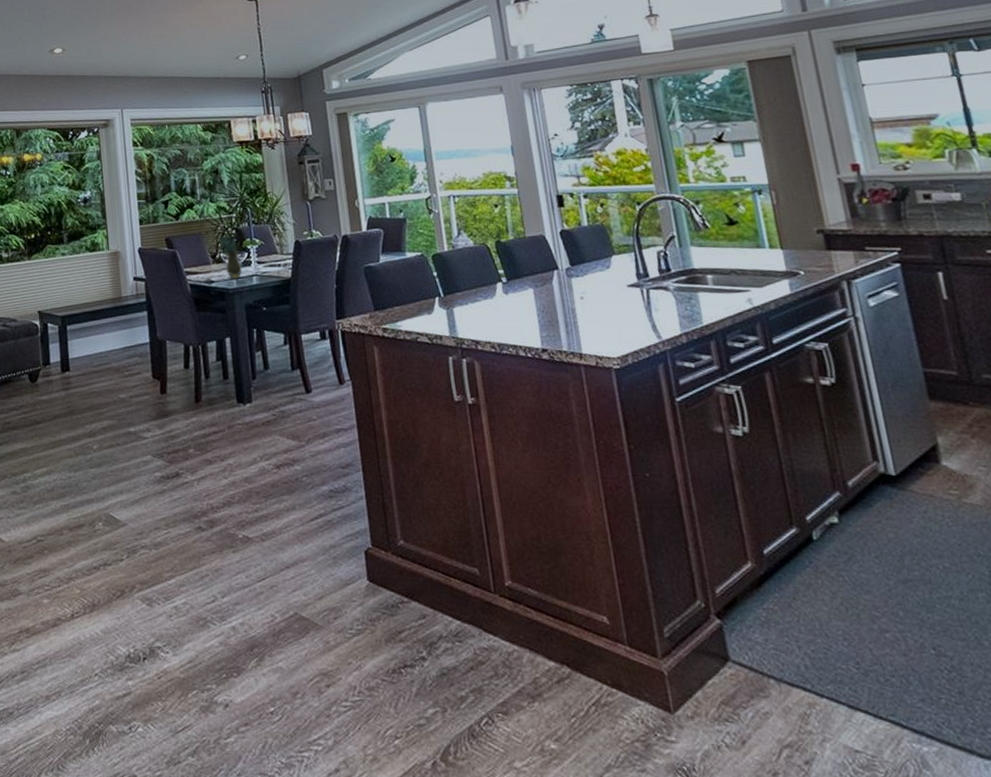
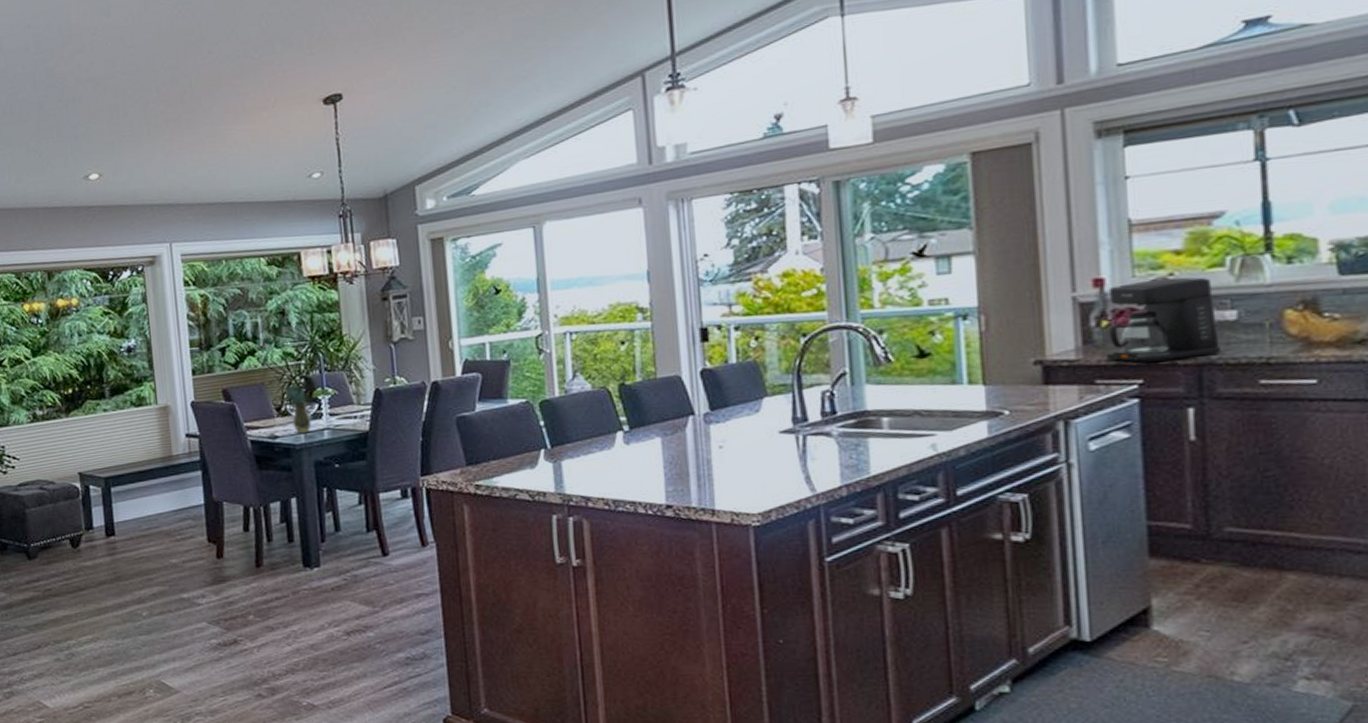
coffee maker: none [863,165,955,234] -> present [1105,277,1222,364]

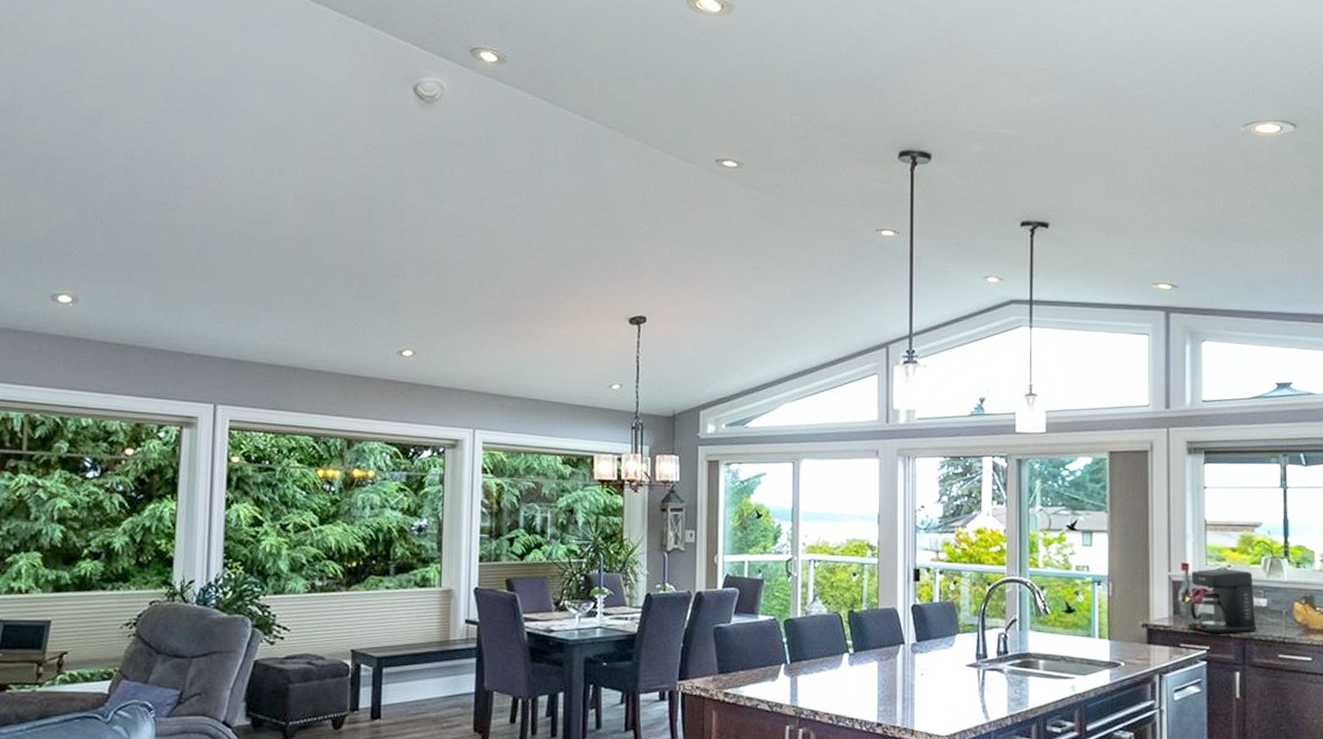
vase: present [285,383,312,434] -> none [565,579,586,630]

